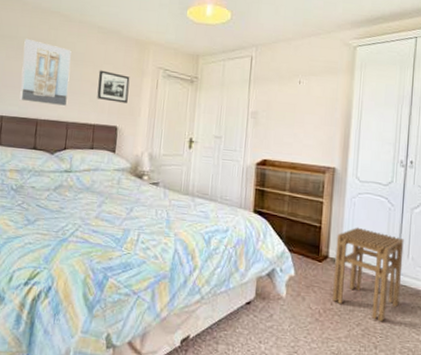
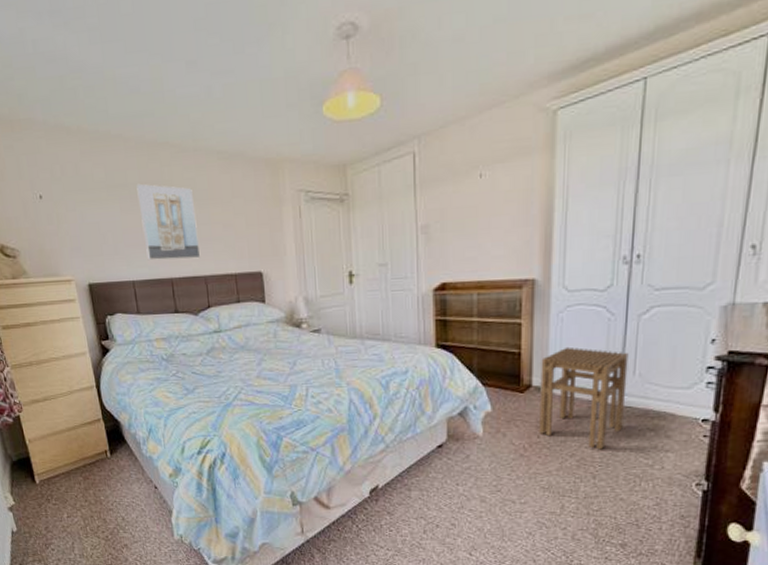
picture frame: present [97,70,130,103] -> none [228,206,269,243]

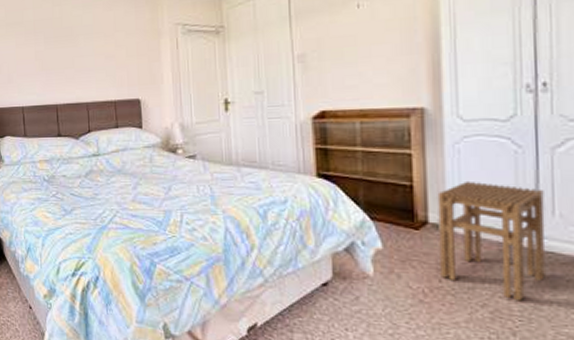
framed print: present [136,183,201,261] -> none [31,21,84,88]

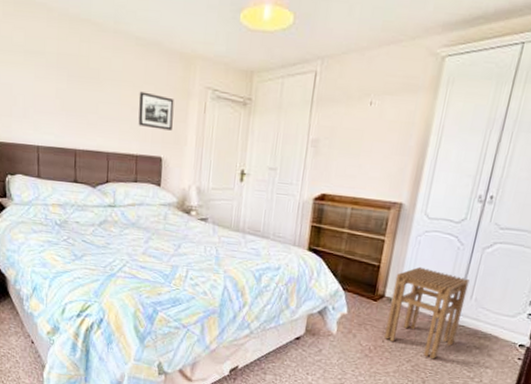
picture frame: none [111,39,147,73] -> present [138,91,174,131]

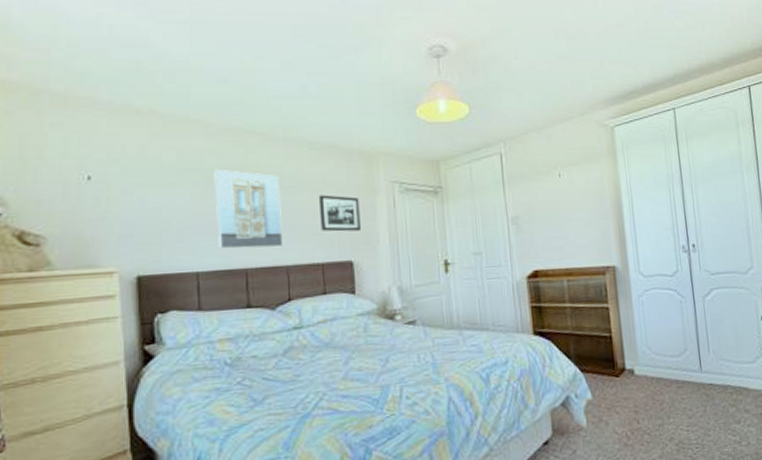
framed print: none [53,54,107,135] -> present [214,168,284,249]
stool: present [384,266,470,360] -> none [630,328,709,431]

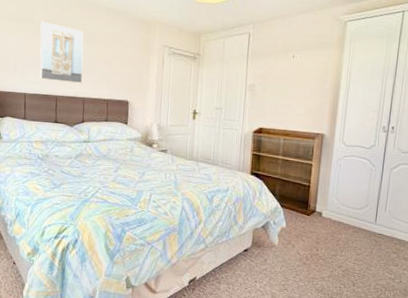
picture frame: present [318,195,361,232] -> none [109,49,138,80]

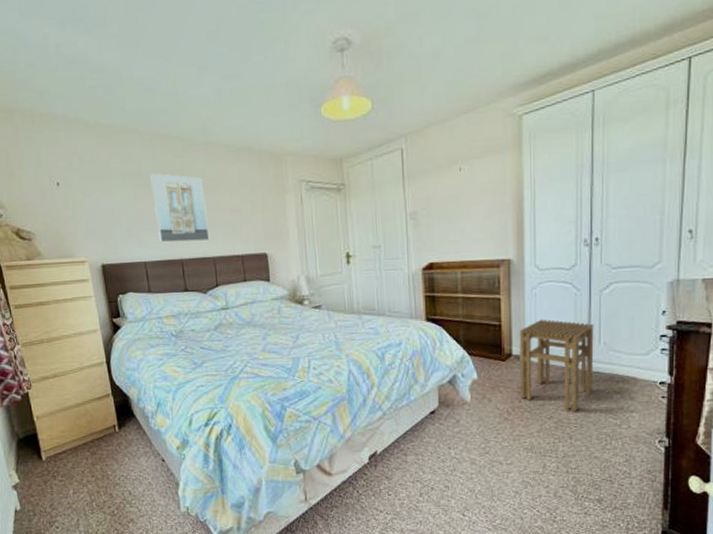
stool: none [318,185,383,264] -> present [519,319,594,412]

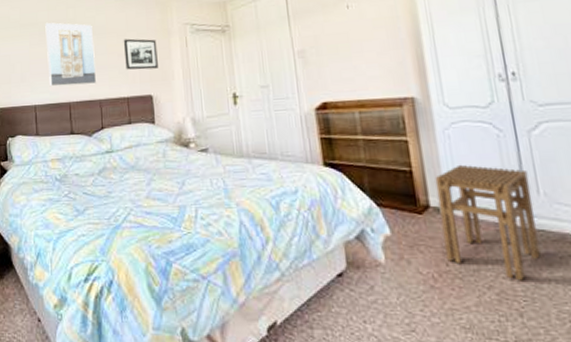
picture frame: none [236,194,273,227] -> present [123,38,158,70]

